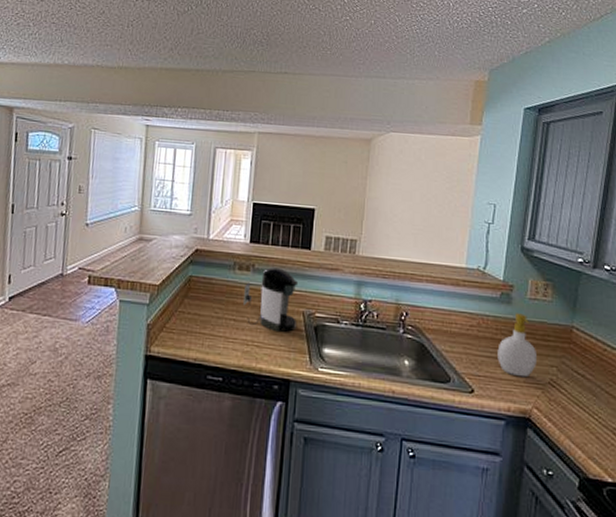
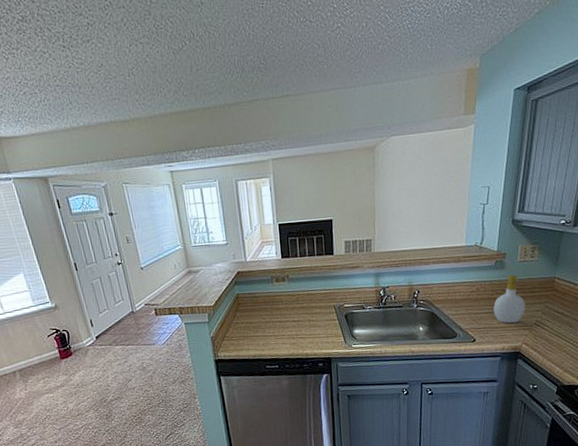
coffee maker: present [243,267,299,332] -> none [283,274,330,324]

